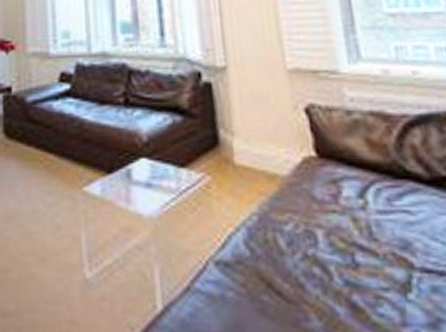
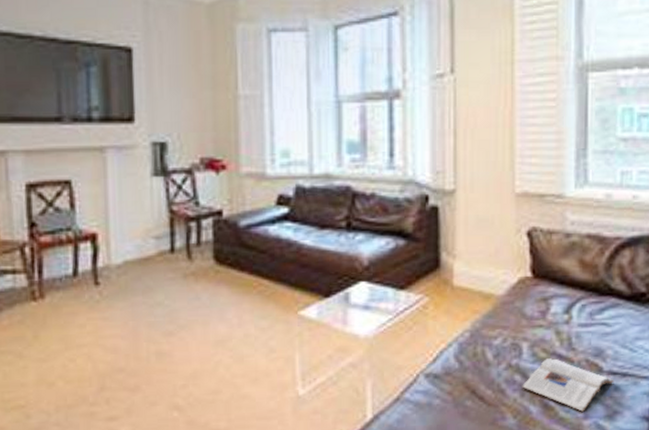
magazine: none [323,250,431,317] -> present [522,358,614,412]

